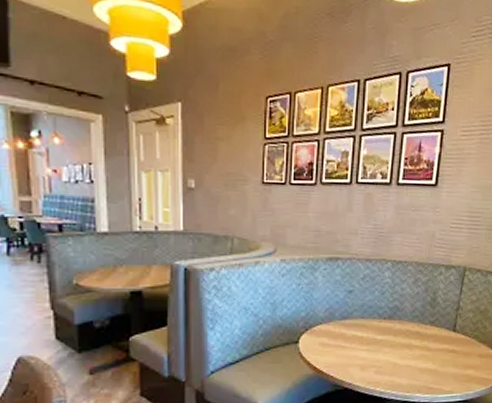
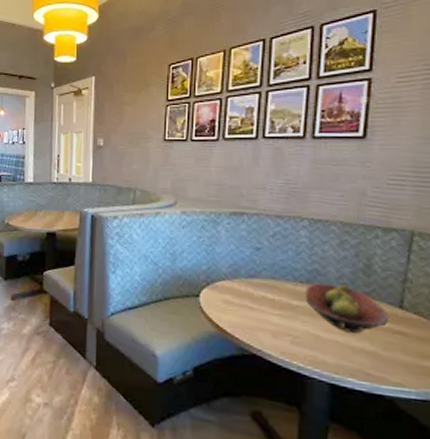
fruit bowl: none [387,317,446,357] -> present [305,283,389,333]

